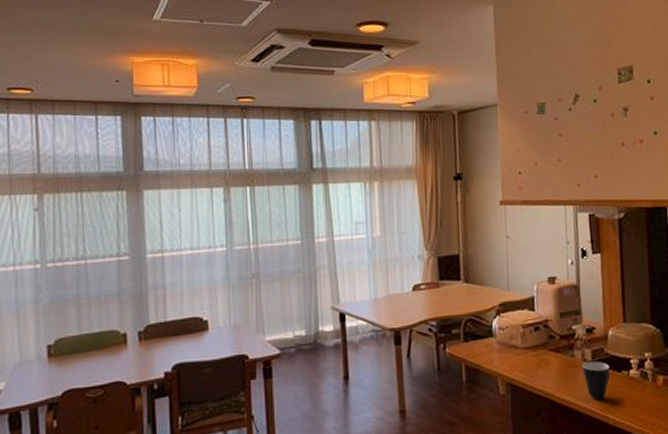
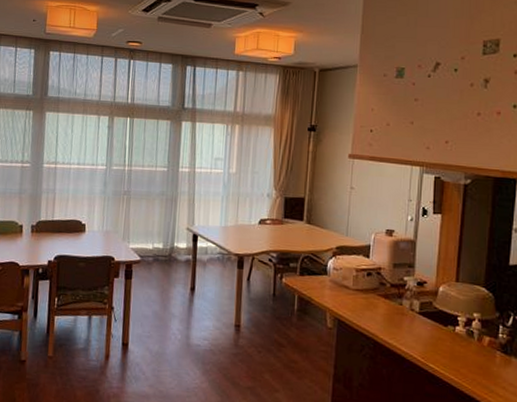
mug: present [582,361,611,399] -> none [408,312,436,348]

